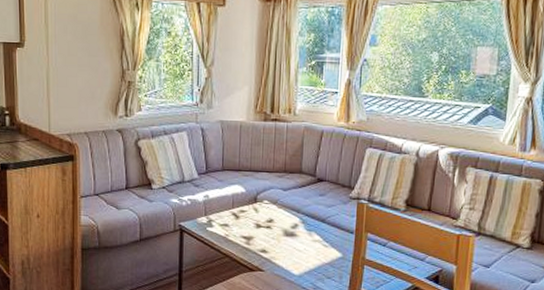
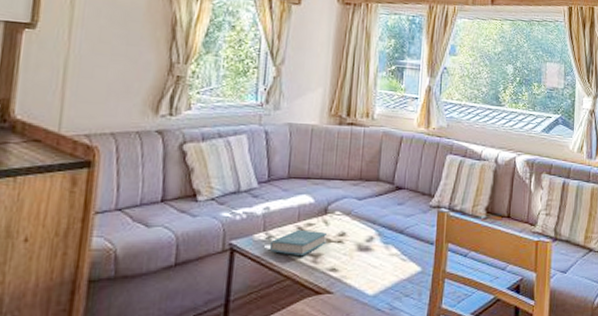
book: none [211,215,257,238] -> present [270,229,327,255]

